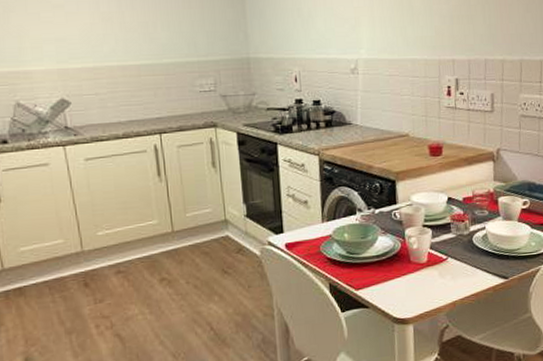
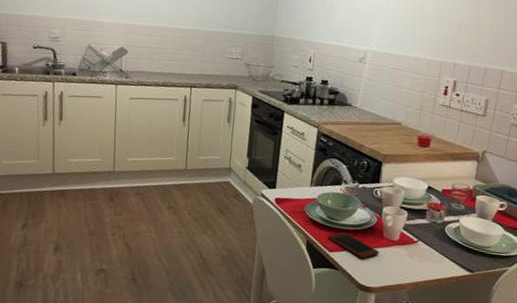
smartphone: none [351,265,410,290] -> present [327,232,380,259]

